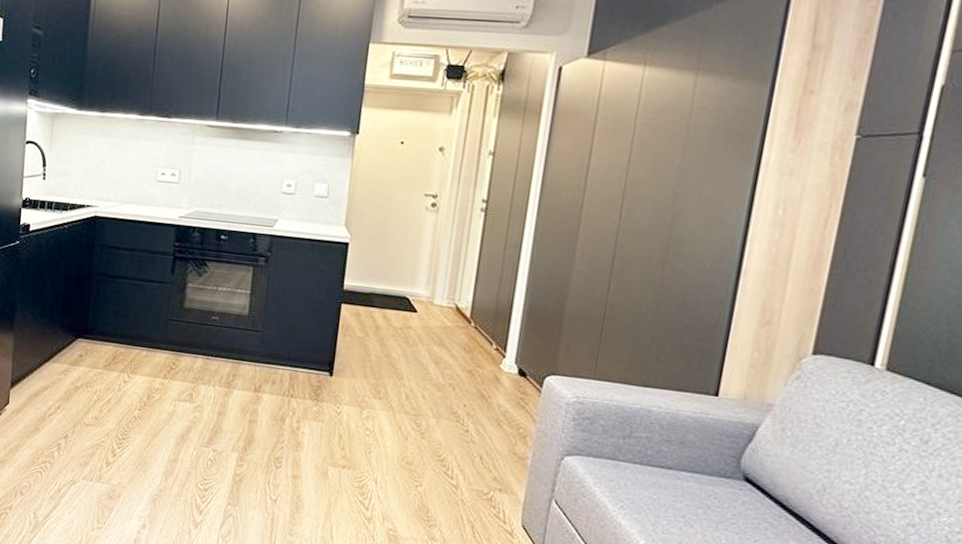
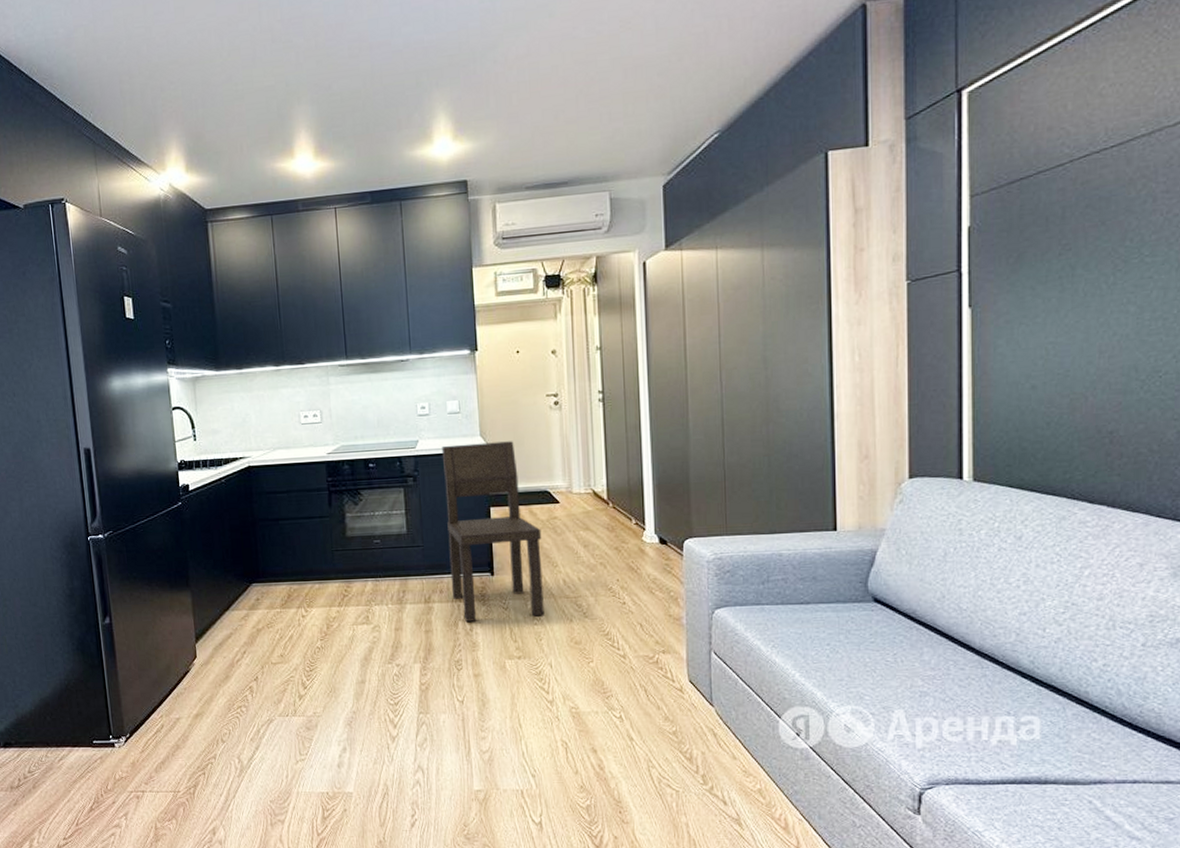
dining chair: none [284,229,392,428] -> present [441,441,544,622]

